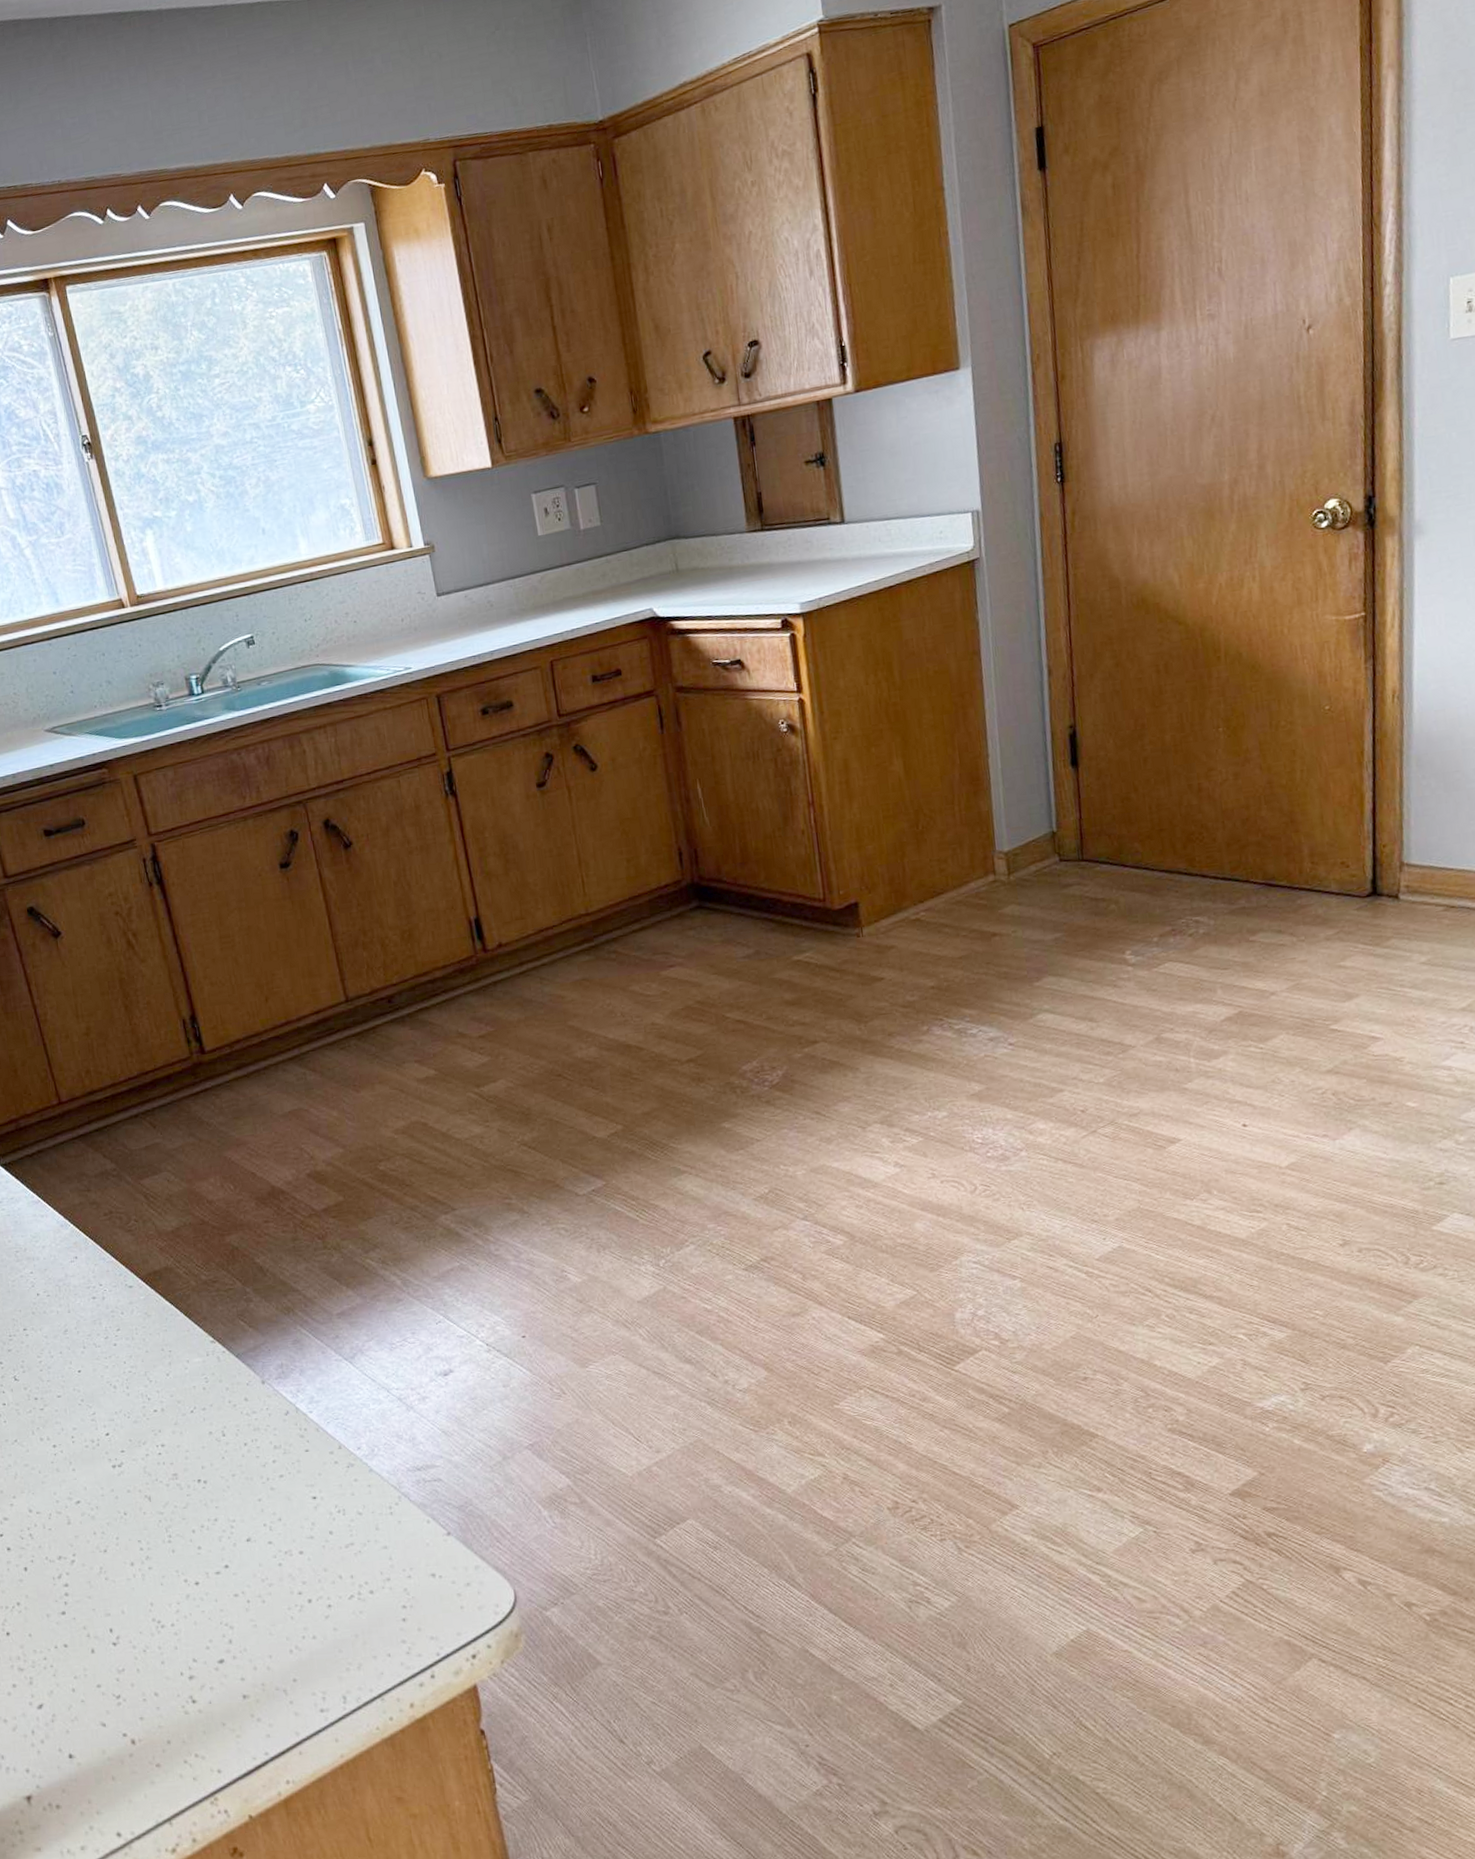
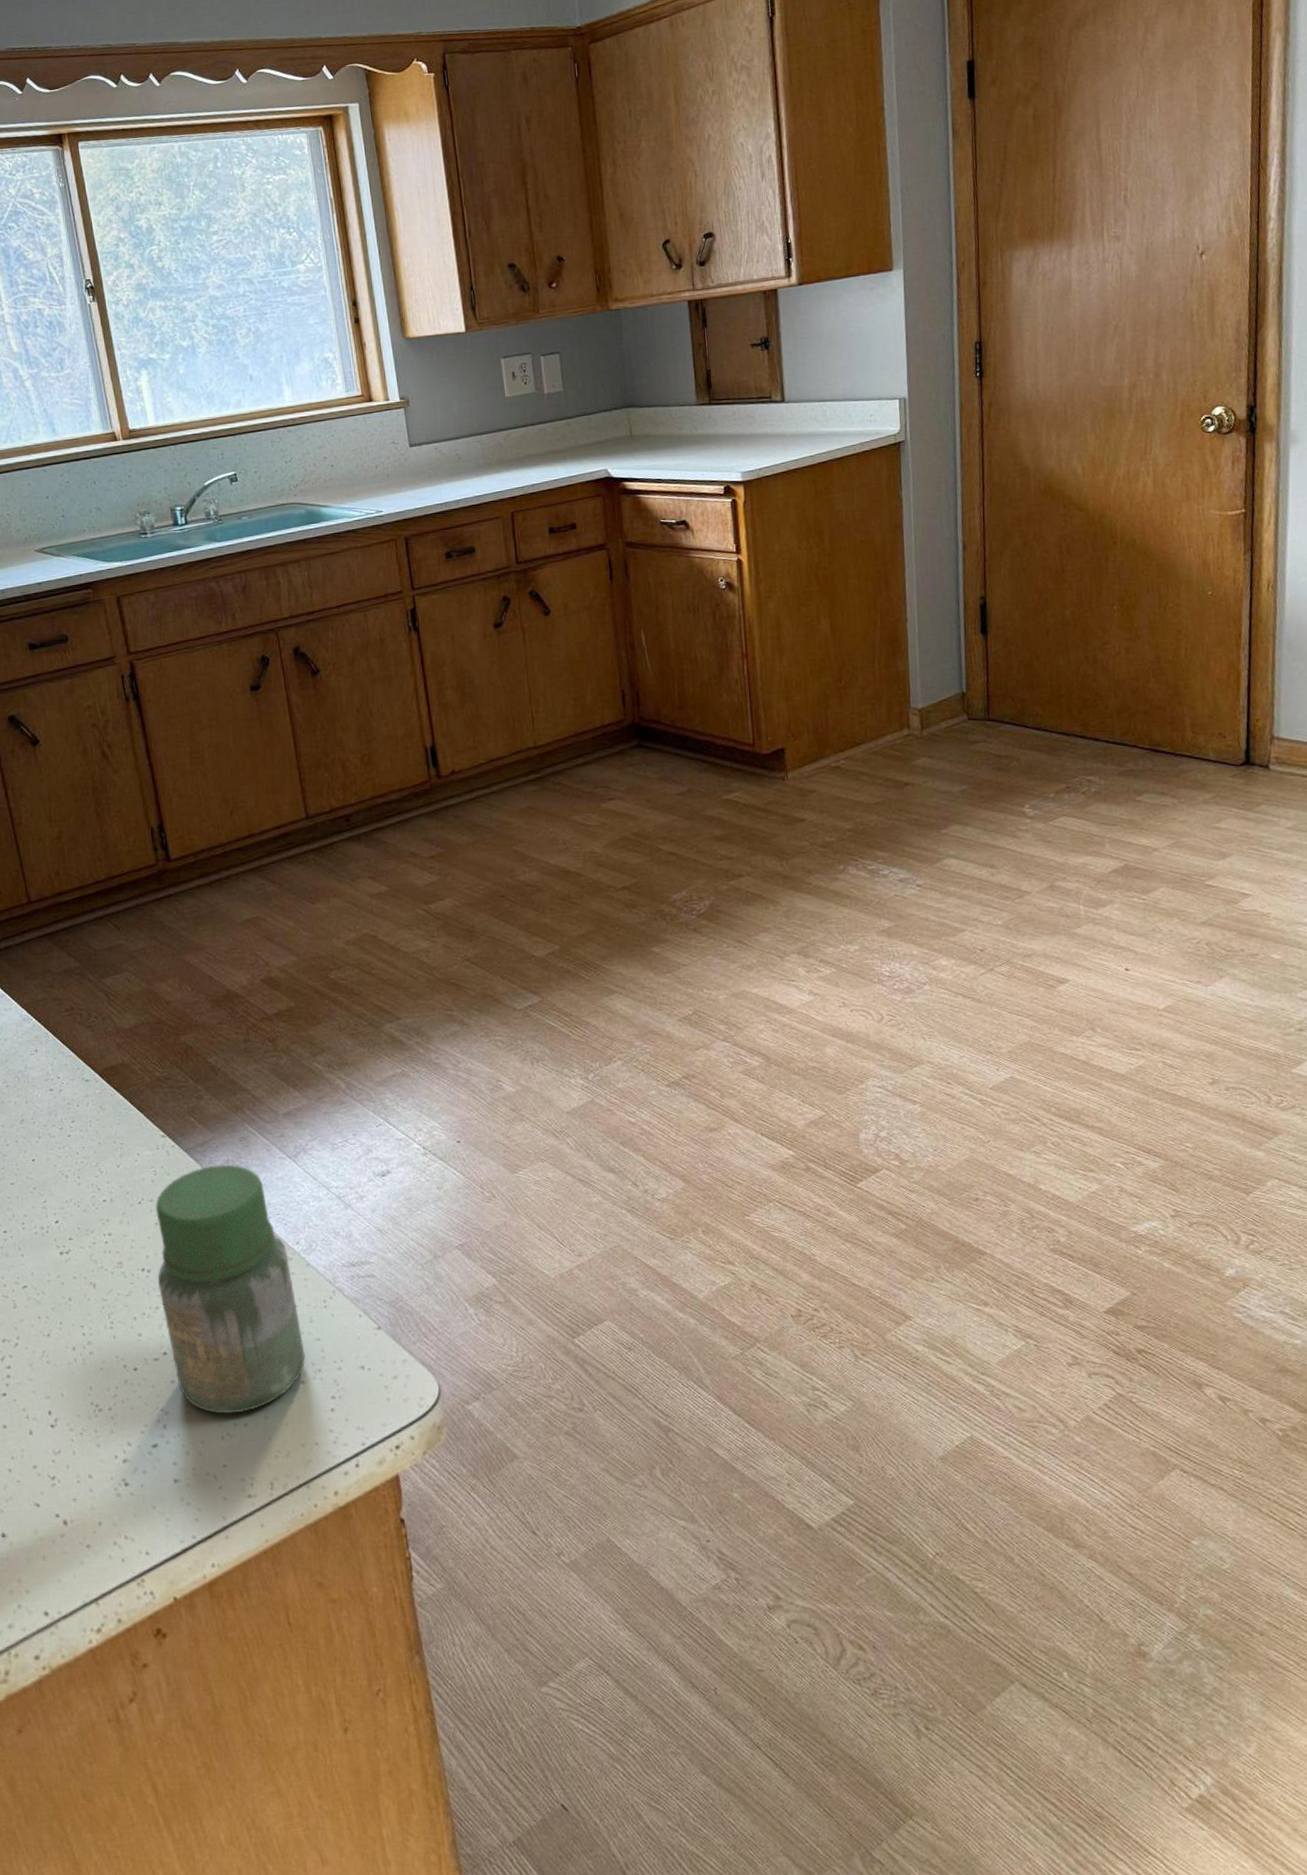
jar: none [208,1368,374,1627] -> present [155,1164,306,1414]

